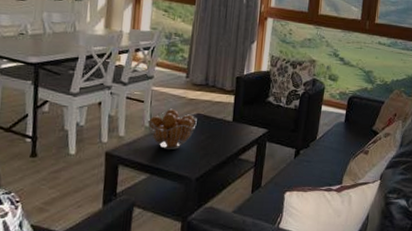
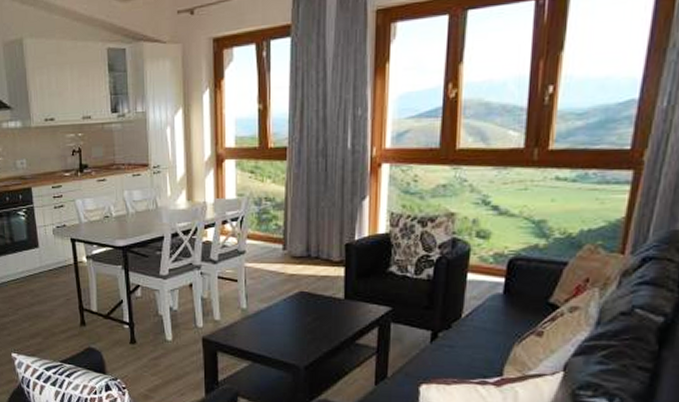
fruit basket: present [147,108,197,149] -> none [243,287,300,334]

